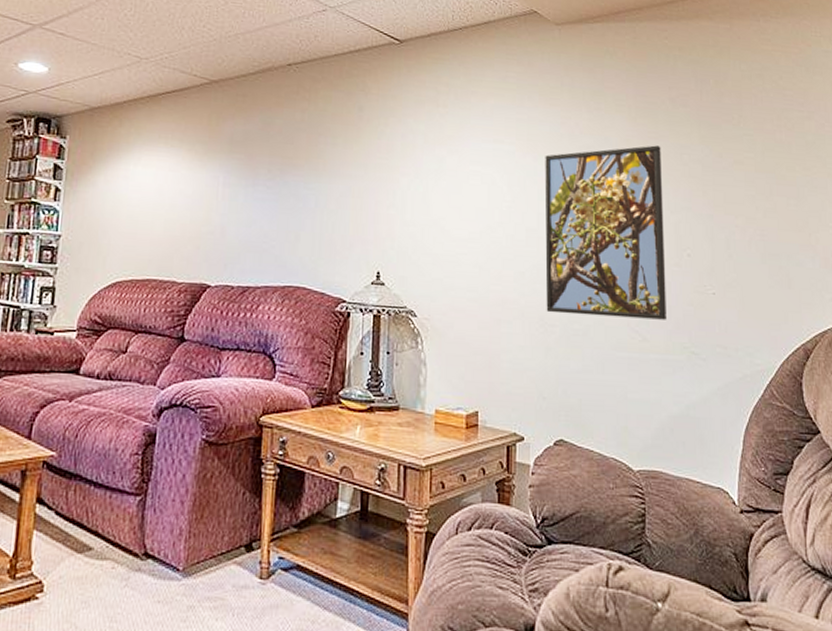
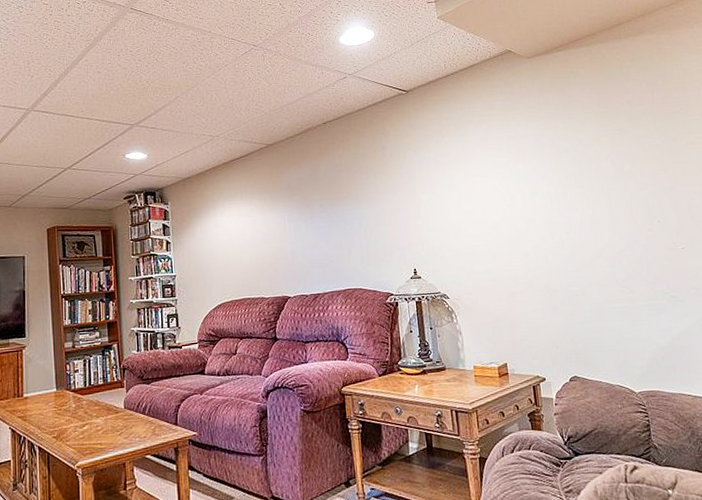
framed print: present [544,145,668,320] -> none [532,139,648,281]

